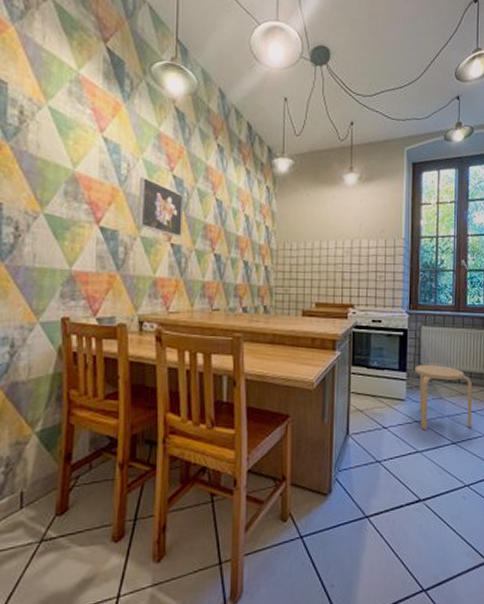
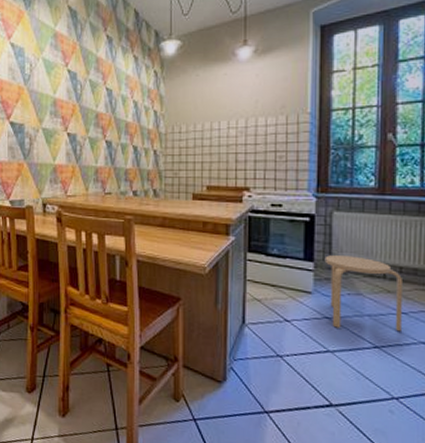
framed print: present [138,176,184,238] -> none [39,74,78,127]

